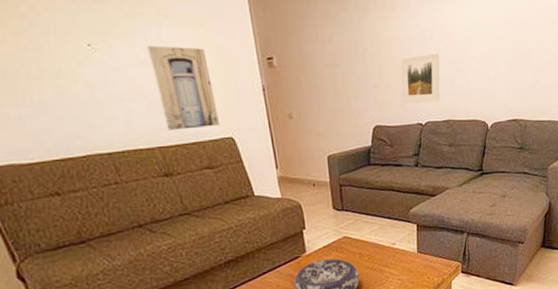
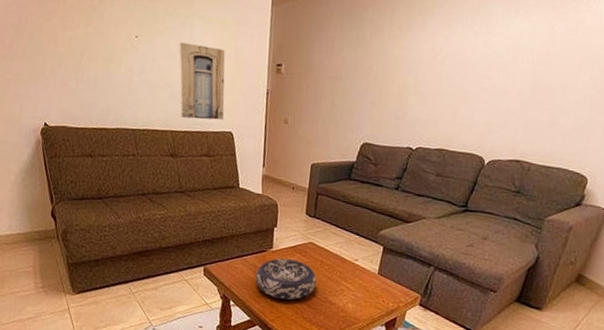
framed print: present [401,53,440,103] -> none [396,78,448,129]

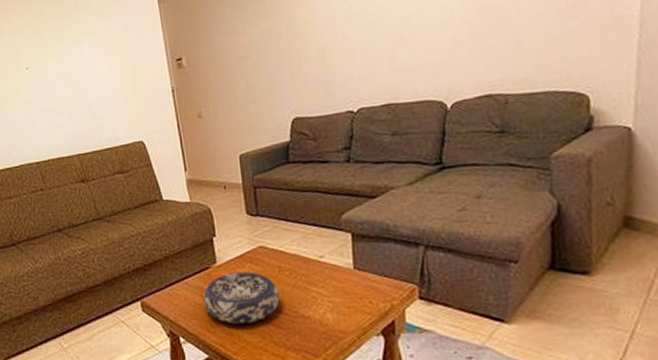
wall art: present [179,42,225,121] -> none [71,58,132,138]

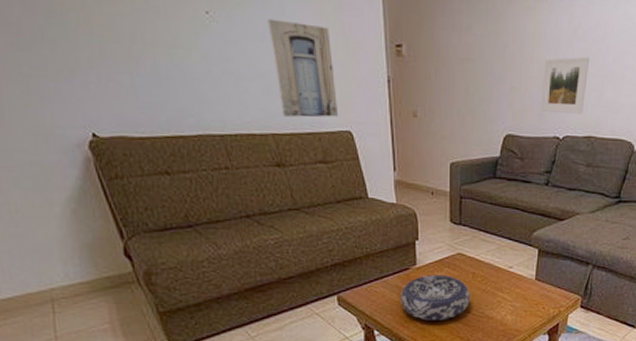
wall art: none [71,58,132,138] -> present [267,18,339,118]
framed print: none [323,27,376,89] -> present [540,56,590,114]

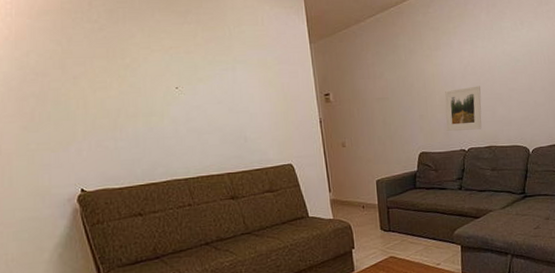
wall art: present [267,18,339,118] -> none [223,86,282,158]

